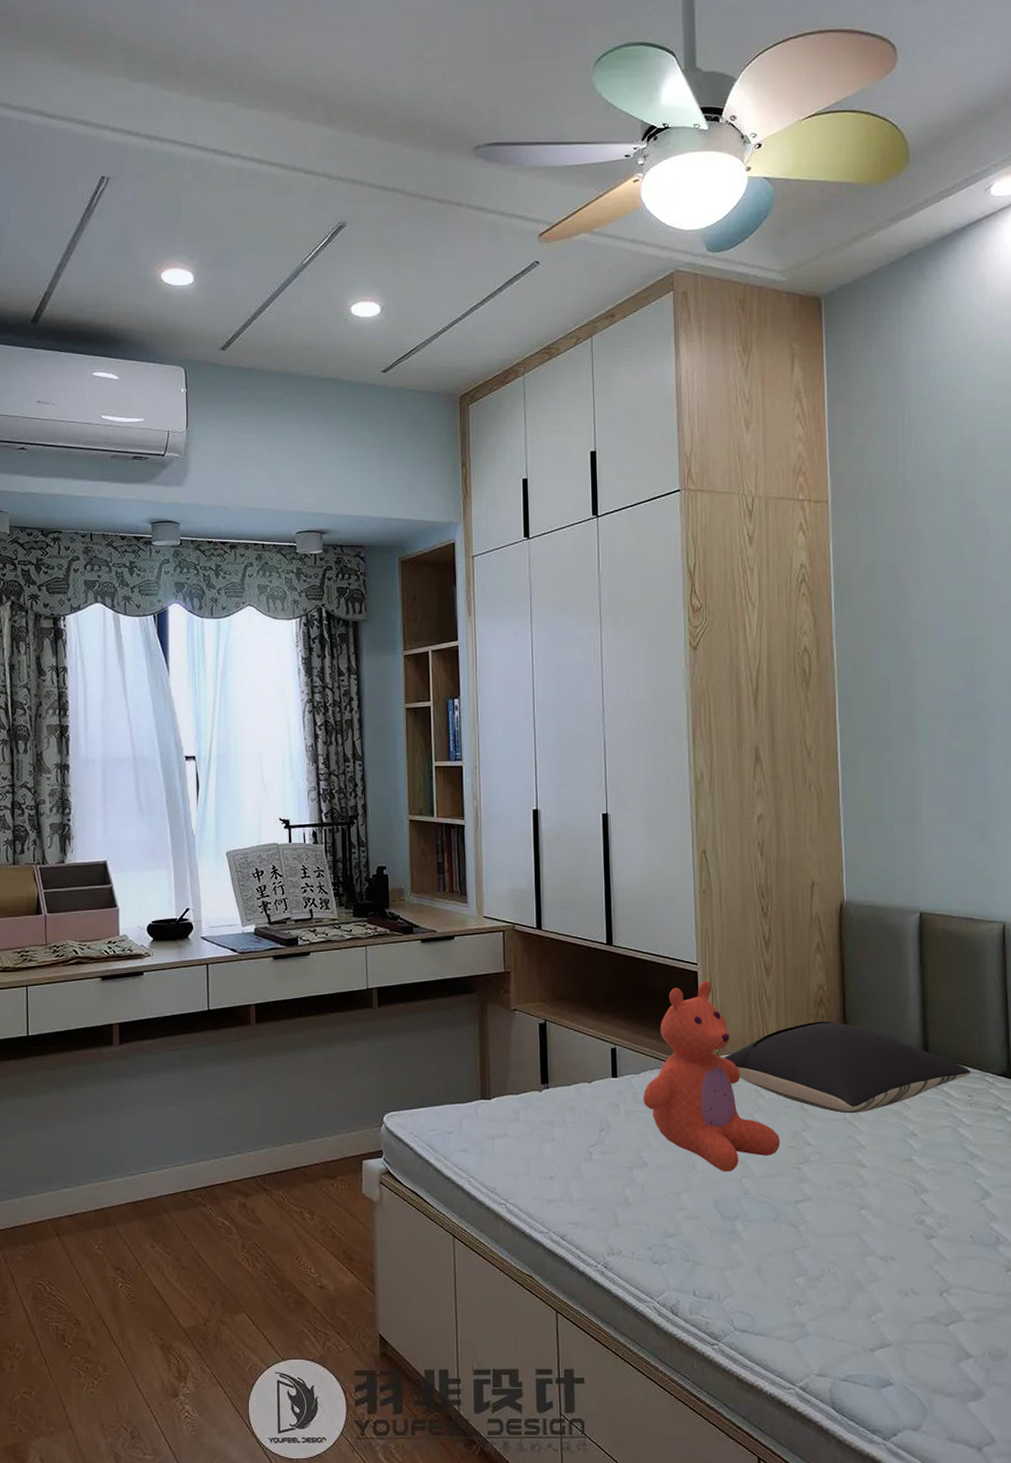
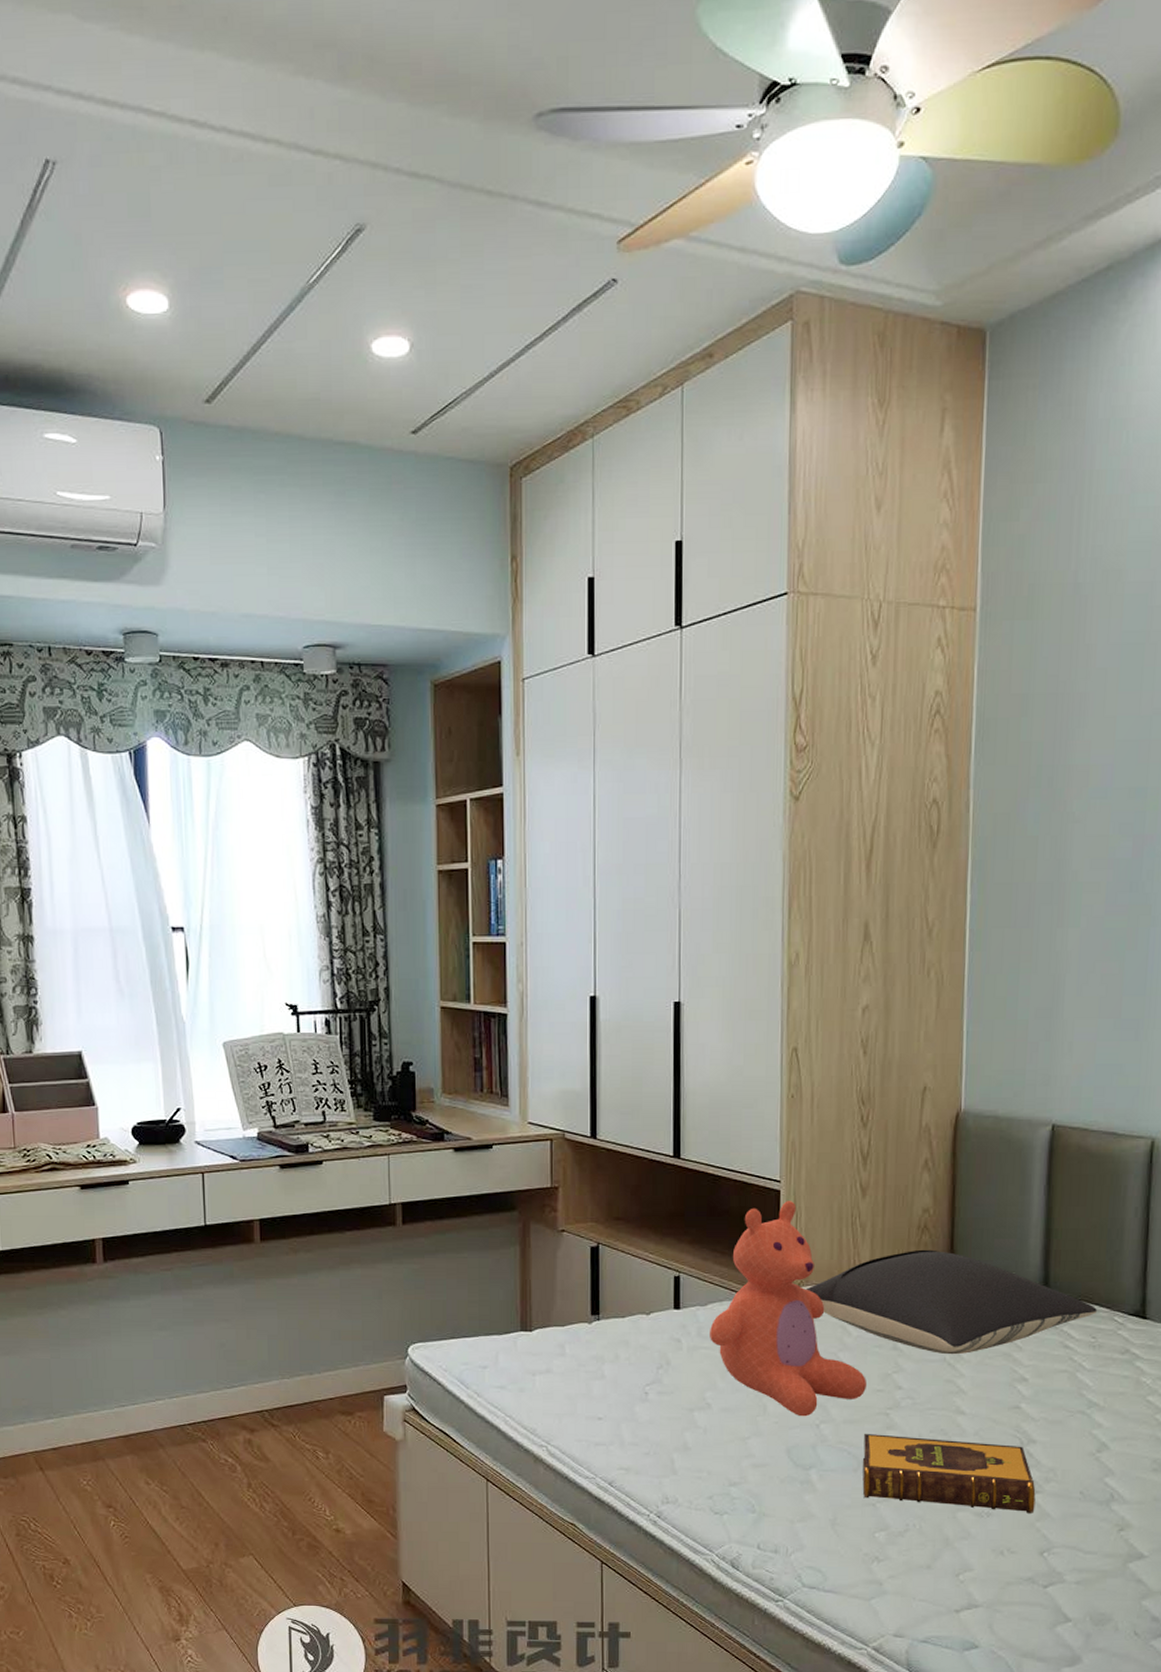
hardback book: none [781,1186,932,1257] -> present [862,1433,1036,1513]

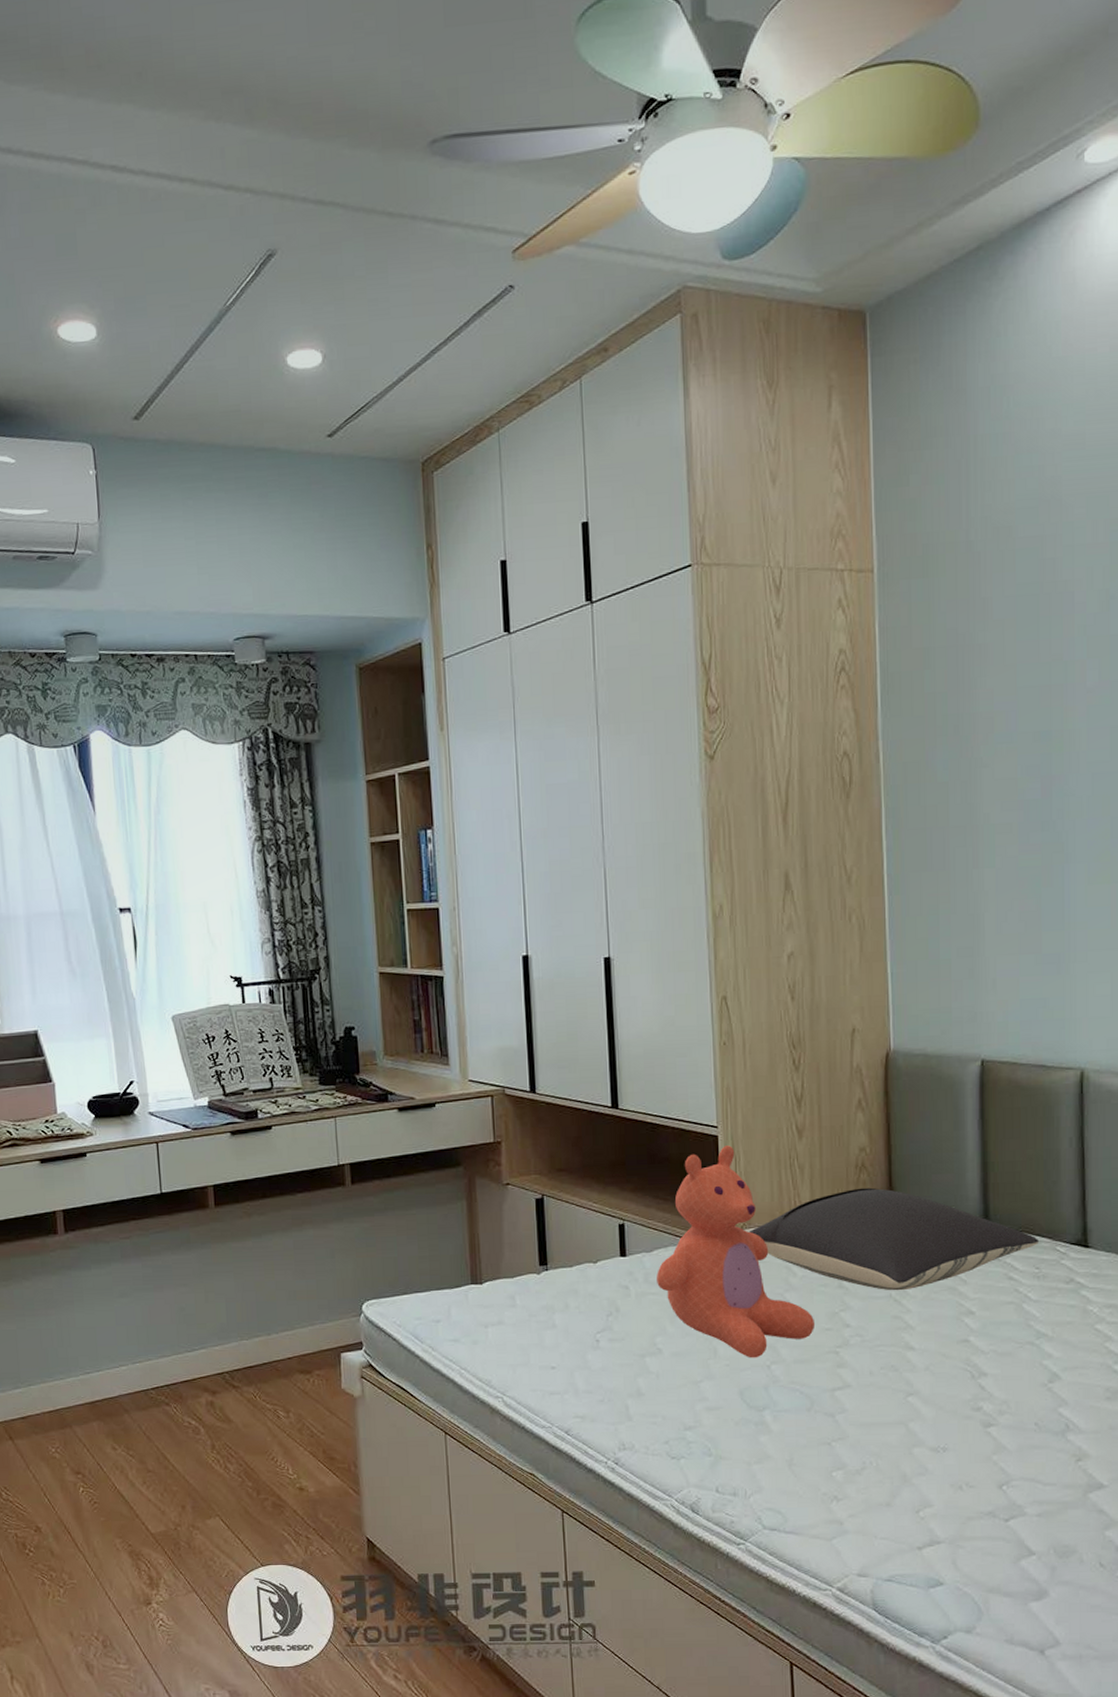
hardback book: present [862,1433,1036,1513] -> none [815,1372,991,1447]

